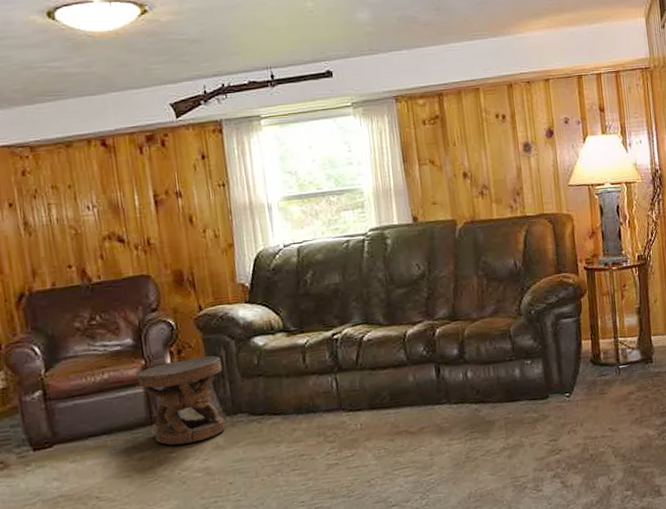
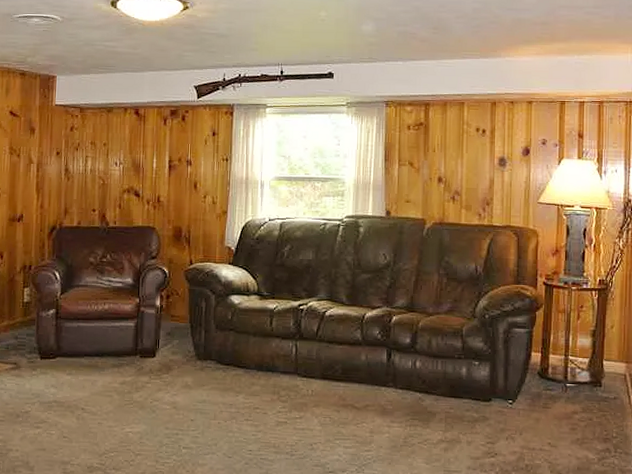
side table: present [137,355,226,446] -> none [131,304,201,378]

